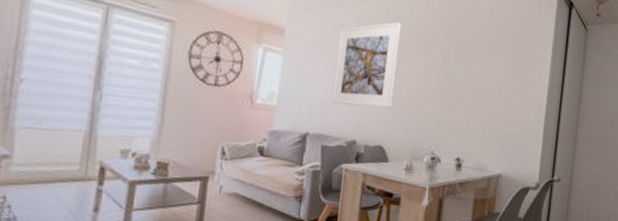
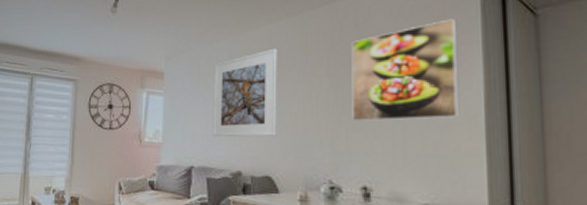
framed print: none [456,21,539,104] -> present [351,19,460,122]

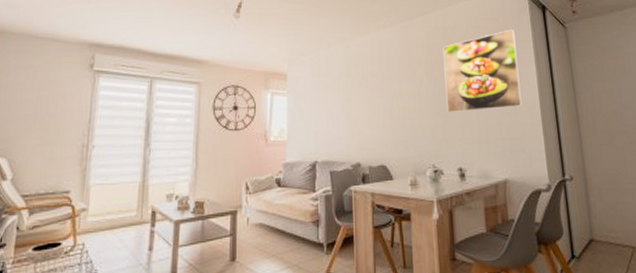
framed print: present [212,48,277,137] -> none [332,52,389,133]

